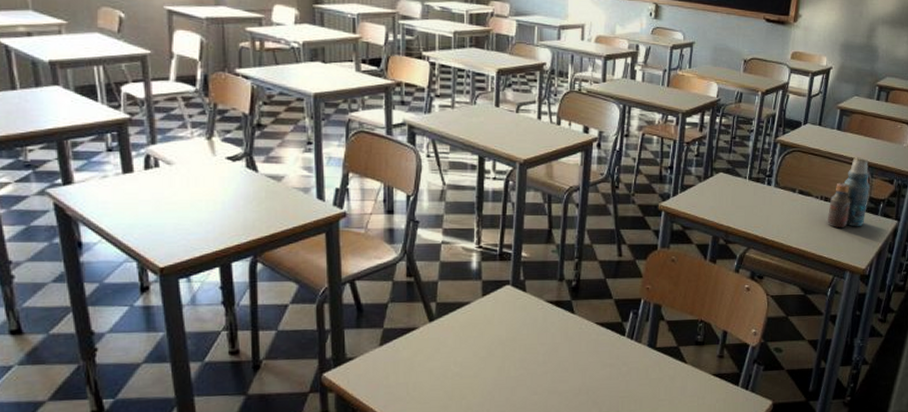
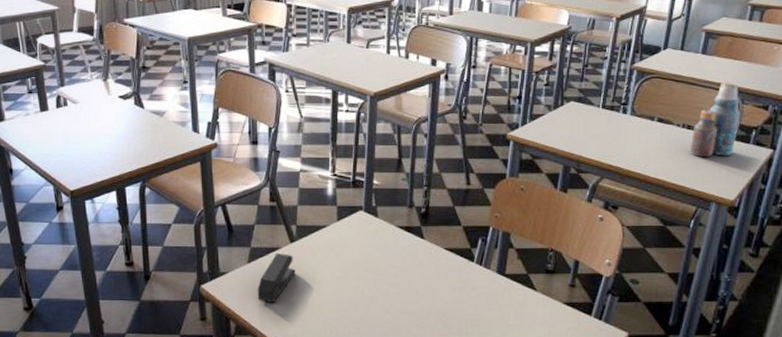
stapler: none [390,333,435,390] -> present [257,252,296,303]

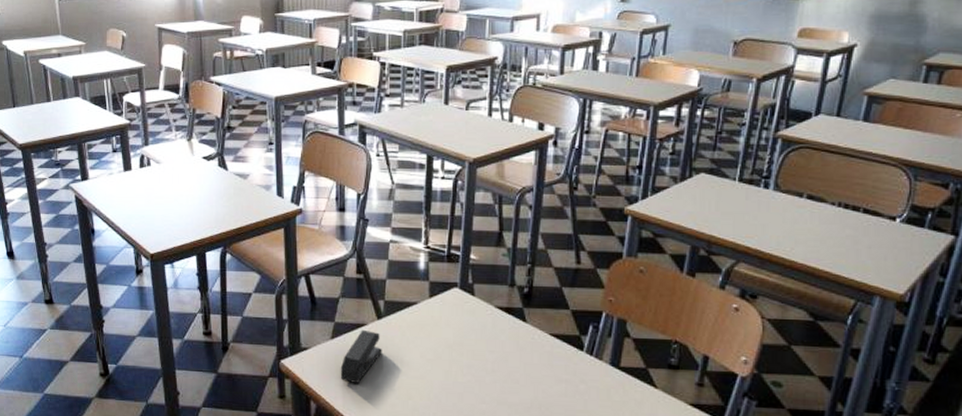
bottle: present [690,82,740,158] -> none [847,155,911,243]

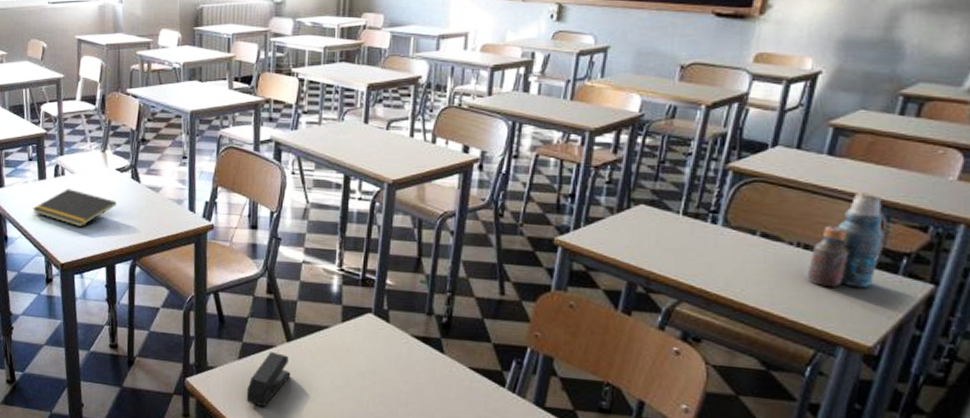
notepad: none [118,179,205,217] -> present [32,189,117,228]
bottle: none [847,155,911,243] -> present [807,192,884,288]

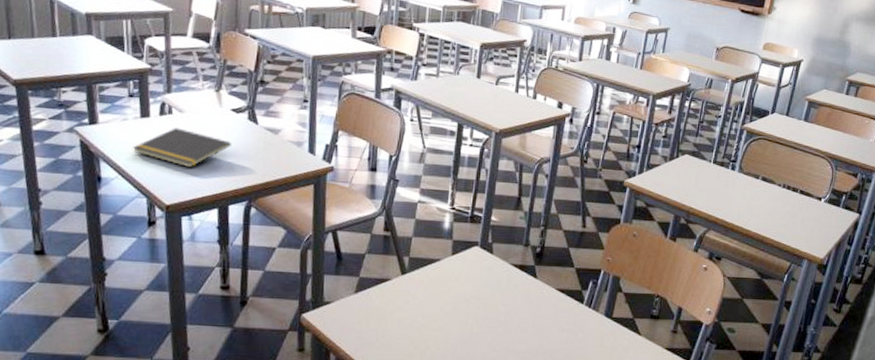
stapler: present [246,351,291,408] -> none [361,284,404,337]
bottle: present [807,192,884,288] -> none [788,149,834,217]

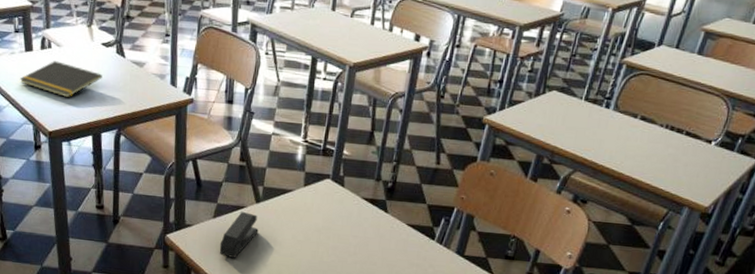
stapler: none [361,284,404,337] -> present [219,211,259,259]

